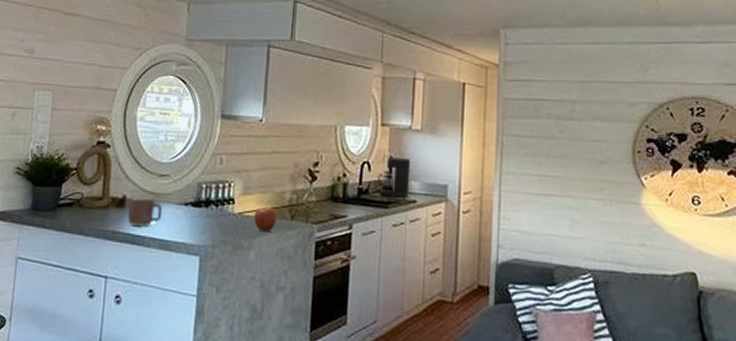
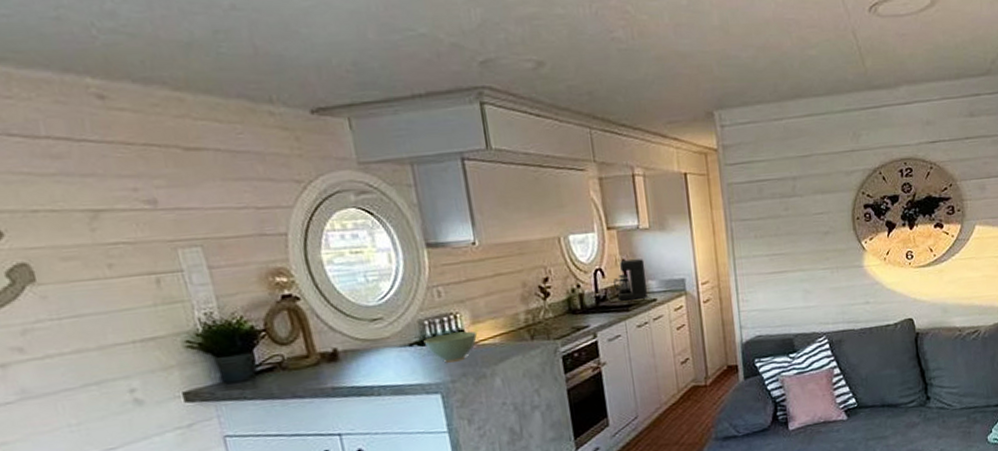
mug: present [127,196,163,227] -> none [341,344,387,379]
bowl: none [197,199,245,228] -> present [423,331,478,363]
fruit: present [253,205,277,233] -> none [490,330,517,358]

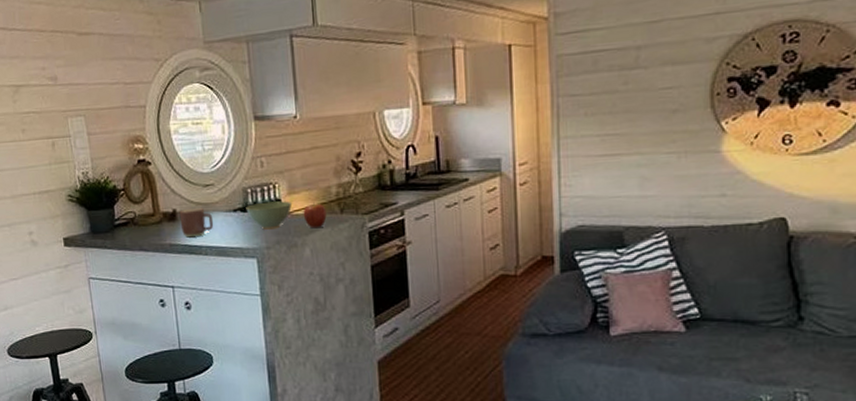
mug: none [341,344,387,379] -> present [179,207,214,238]
fruit: none [490,330,517,358] -> present [303,202,327,229]
coffee maker: present [613,259,648,301] -> none [425,136,459,179]

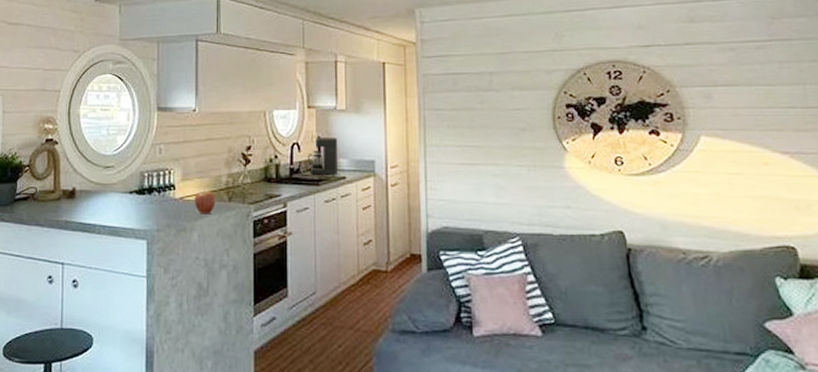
mug: present [179,207,214,238] -> none [78,187,110,216]
bowl: present [245,201,293,230] -> none [141,186,185,213]
coffee maker: none [425,136,459,179] -> present [308,138,338,175]

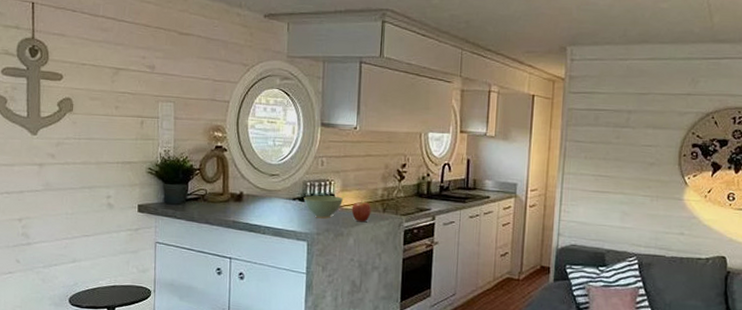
bowl: none [141,186,185,213] -> present [303,195,344,219]
coffee maker: present [308,138,338,175] -> none [457,160,486,194]

